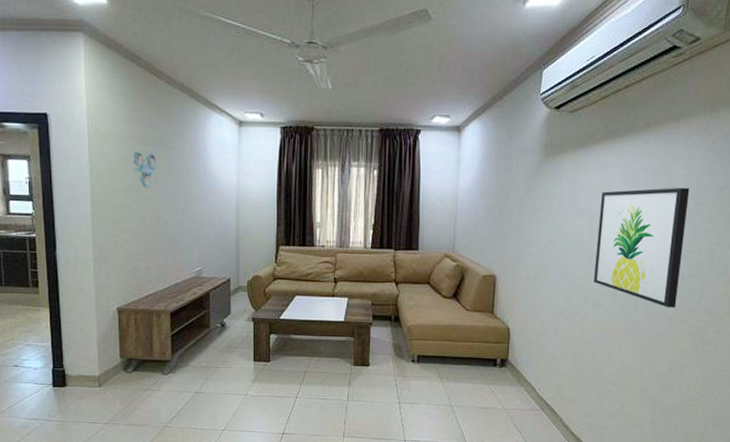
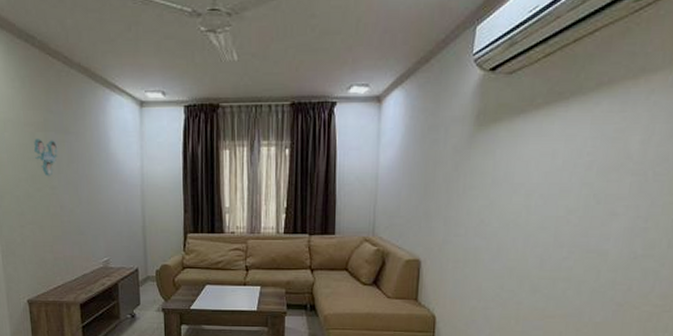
wall art: present [594,187,690,308] -> none [531,155,648,292]

